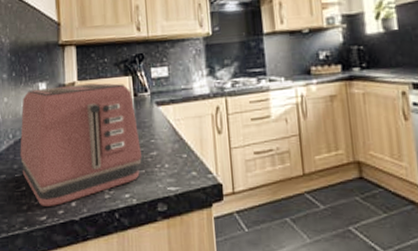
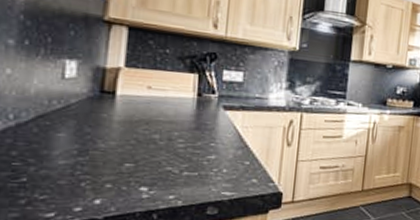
toaster: present [20,83,142,206] -> none [23,65,197,202]

